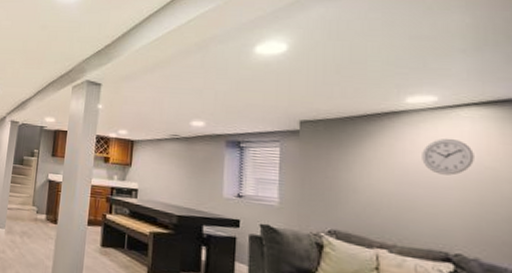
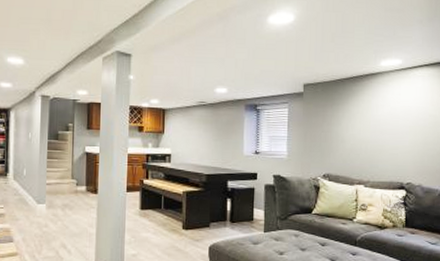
wall clock: present [422,138,474,176] -> none [389,93,423,123]

